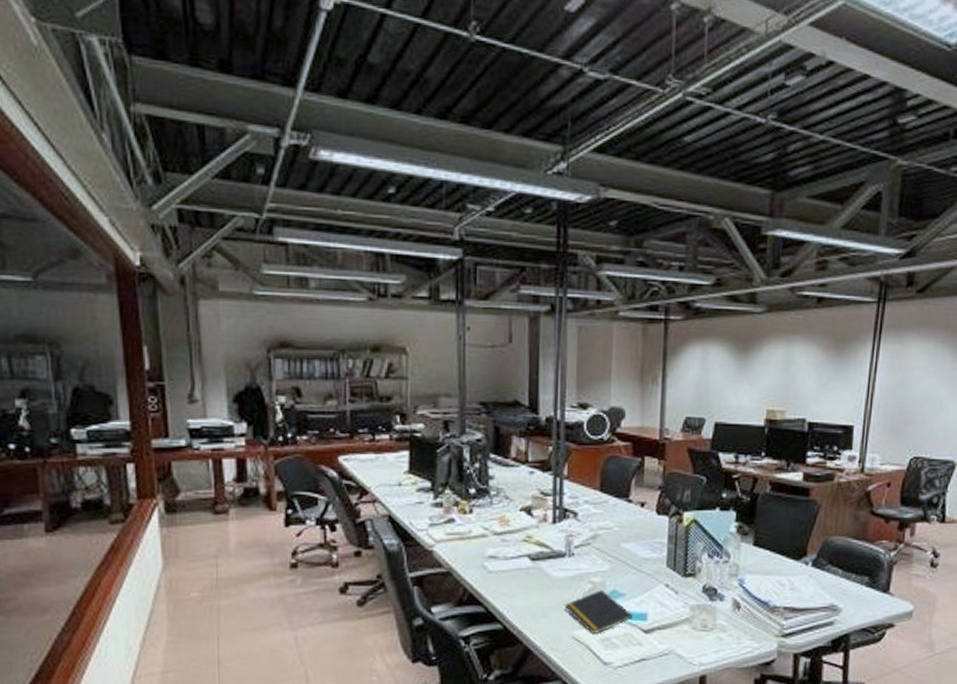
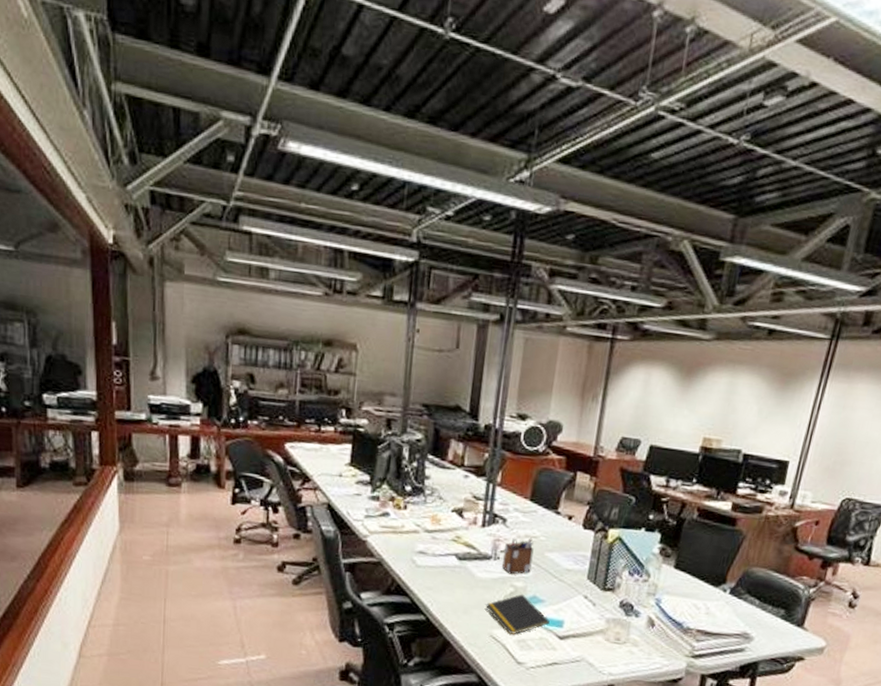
desk organizer: none [578,530,609,570] -> present [502,537,534,575]

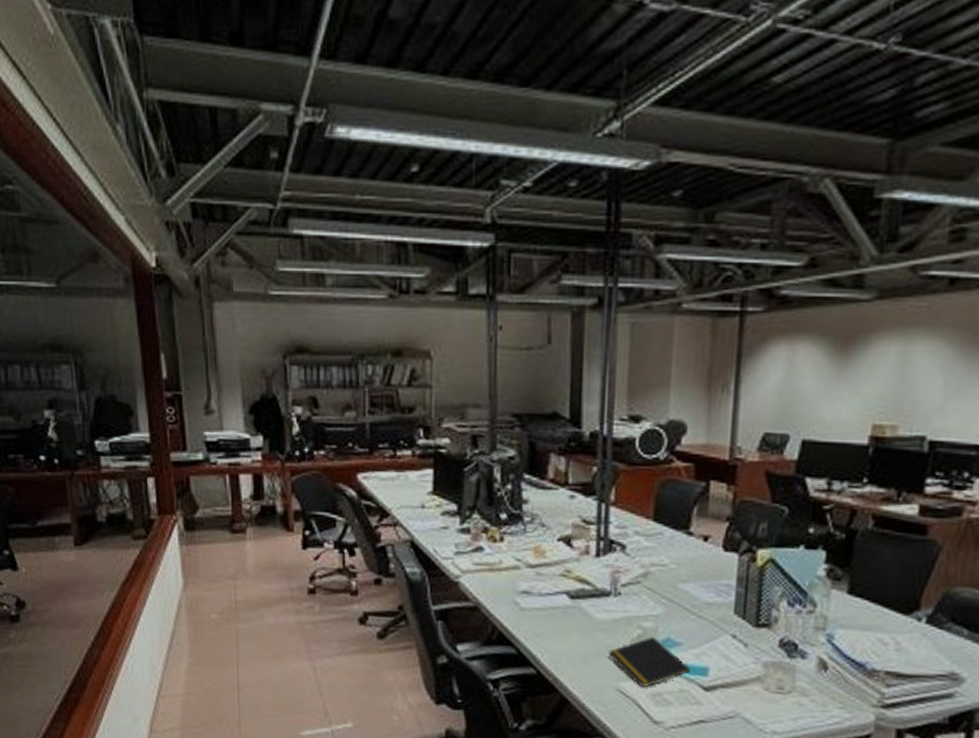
desk organizer: present [502,537,534,575] -> none [625,566,663,613]

